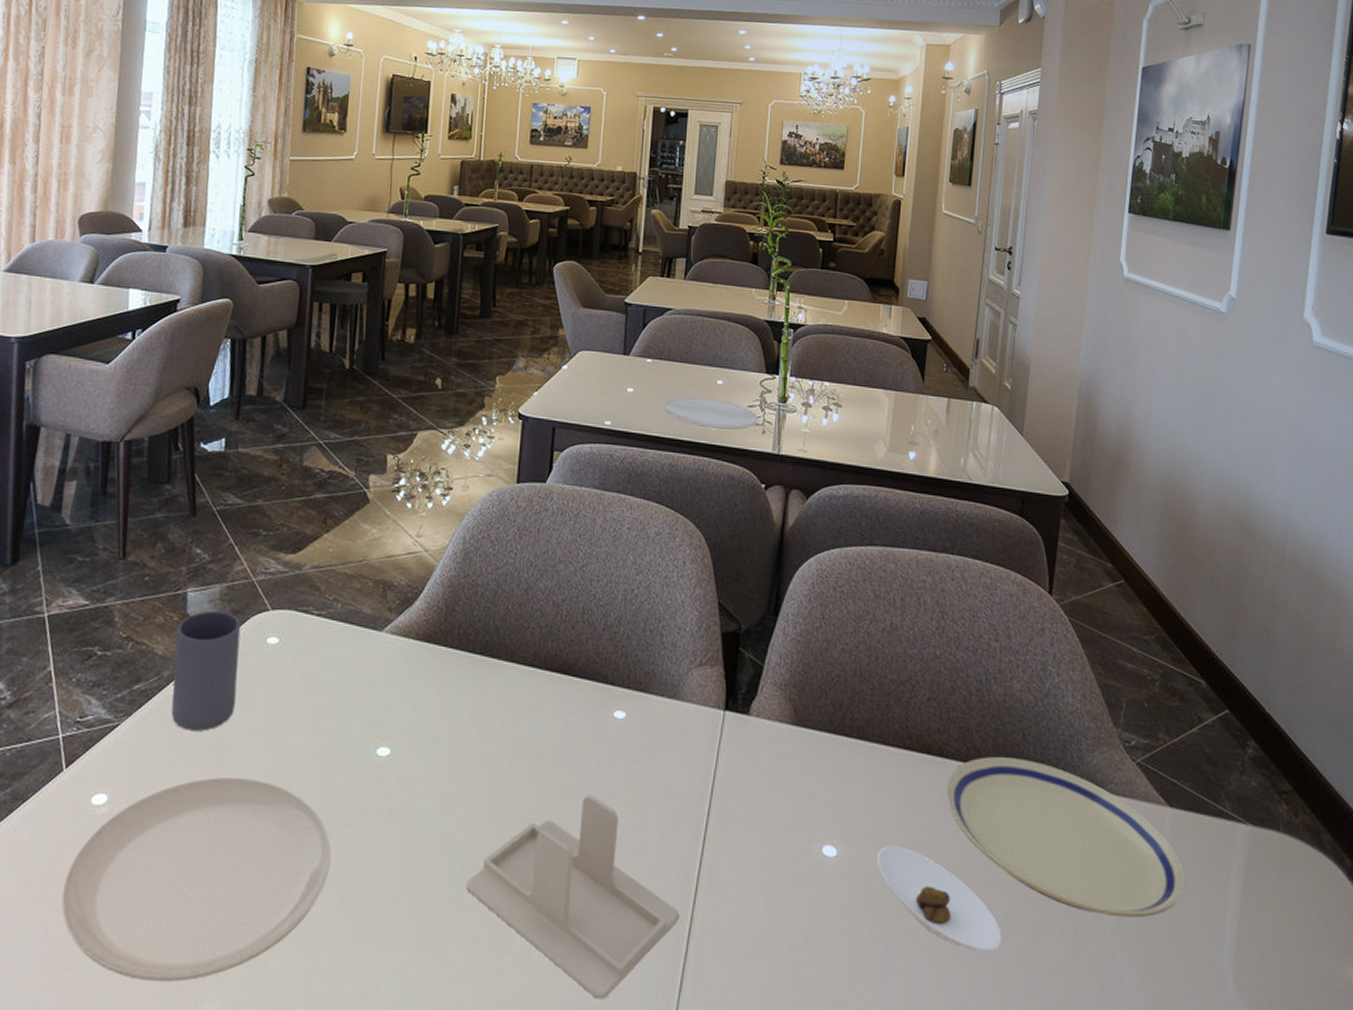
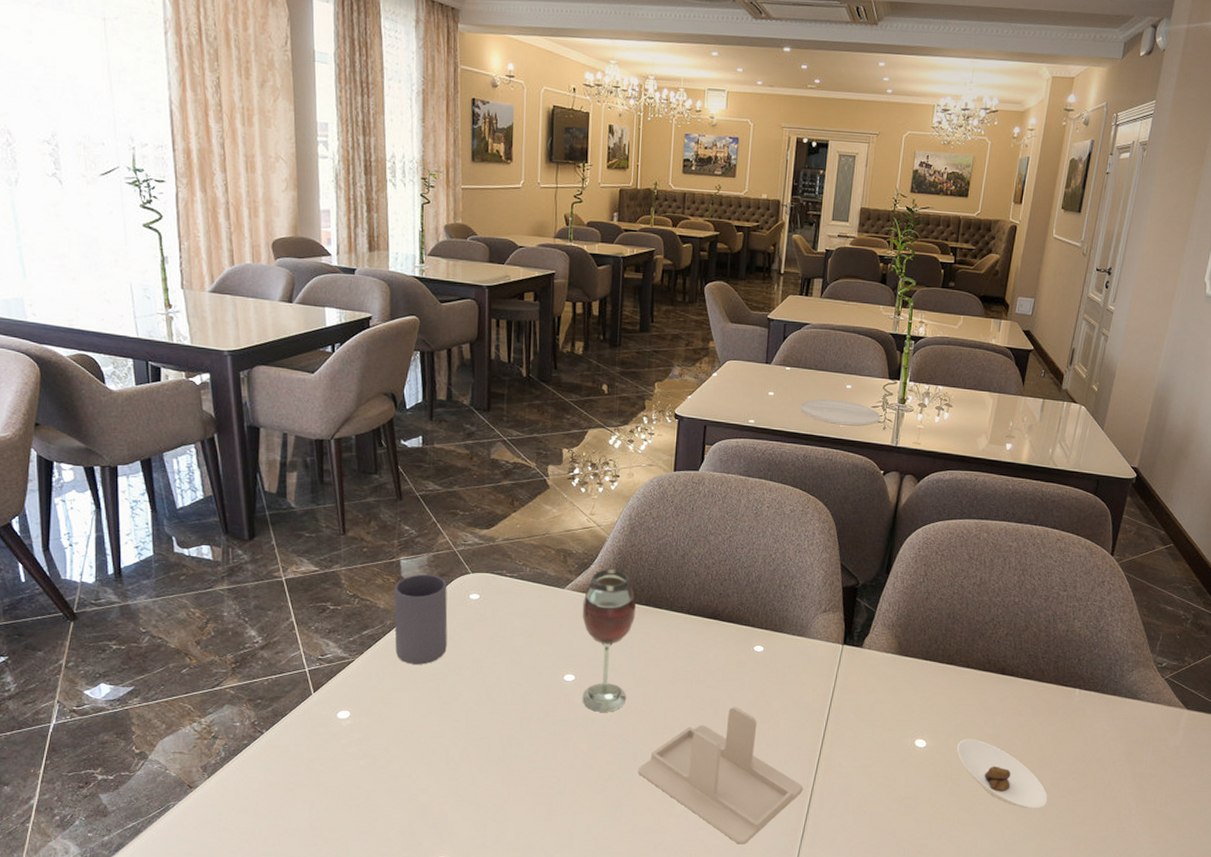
plate: present [61,777,331,982] -> none [322,697,531,838]
wineglass: none [398,606,469,801] -> present [582,569,637,712]
plate: present [946,757,1186,918] -> none [1014,676,1192,785]

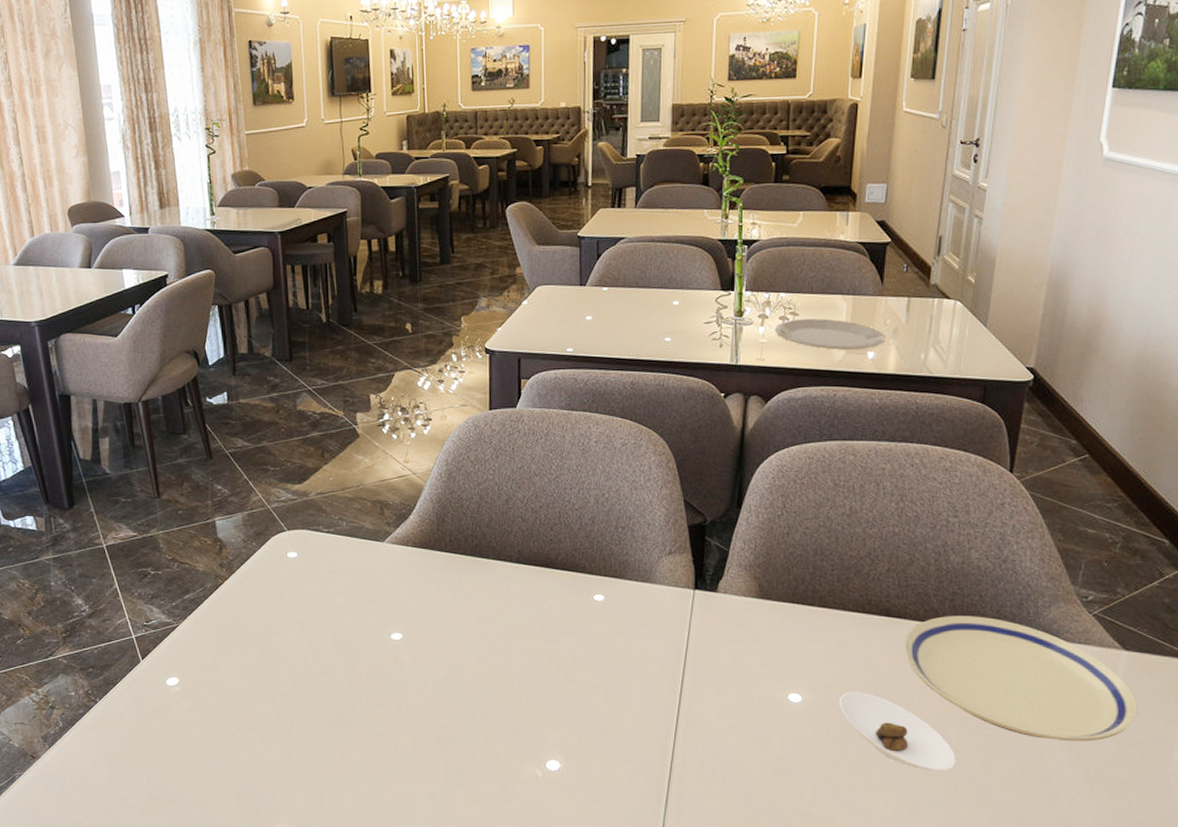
cup: present [394,574,448,665] -> none [212,534,269,628]
wineglass: present [582,569,637,712] -> none [404,519,462,672]
napkin holder: present [638,706,803,845] -> none [477,662,662,814]
plate: present [800,399,881,427] -> none [622,318,715,347]
plate: none [931,410,1022,442] -> present [774,319,885,351]
plate: none [1014,676,1192,785] -> present [904,616,1138,742]

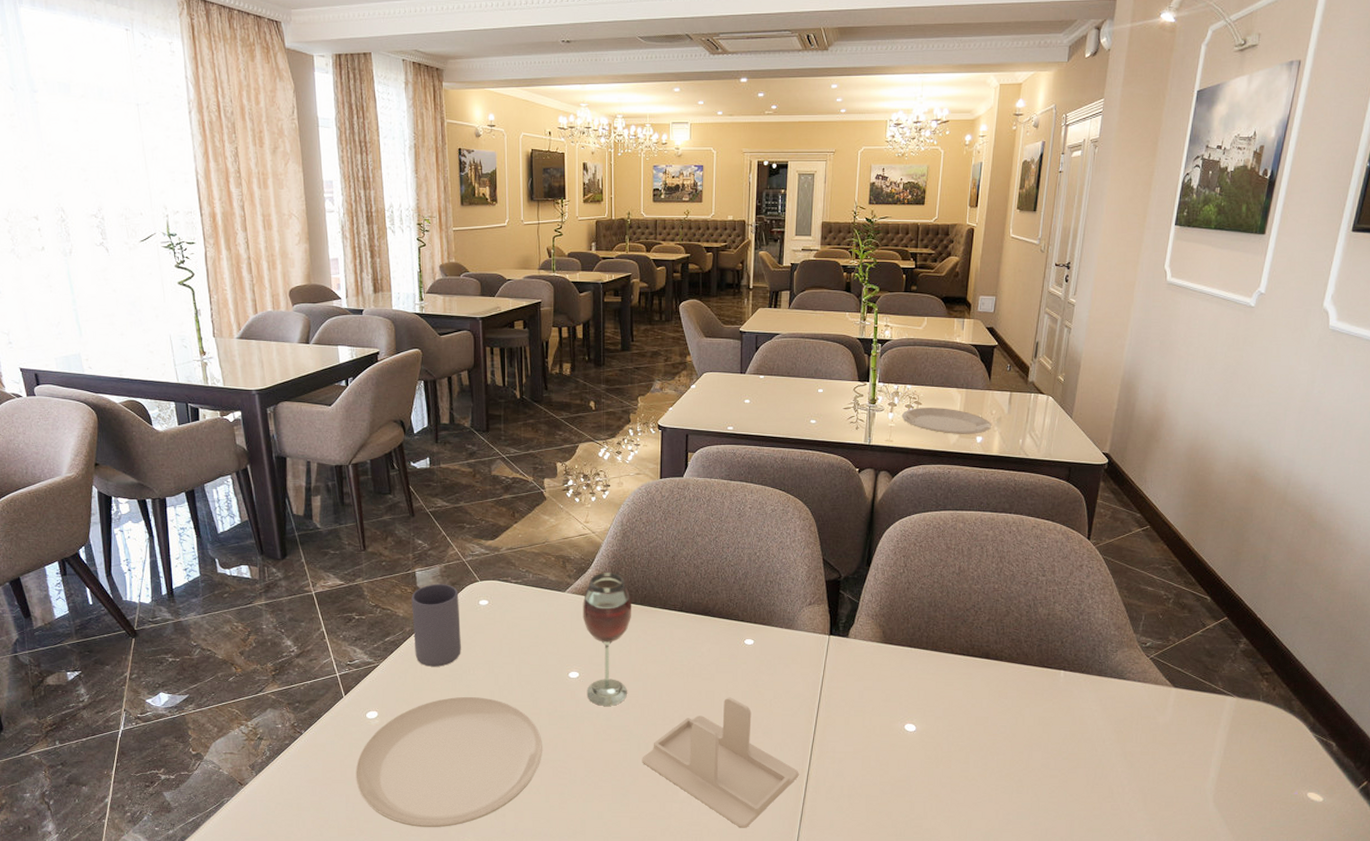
plate: none [156,661,364,808] -> present [356,696,542,827]
cup: none [212,534,269,628] -> present [411,584,461,667]
wineglass: none [404,519,462,672] -> present [582,573,632,706]
napkin holder: none [477,662,662,814] -> present [642,697,799,828]
saucer: present [838,691,956,771] -> none [945,722,1039,789]
plate: present [904,616,1138,742] -> none [1000,659,1183,763]

